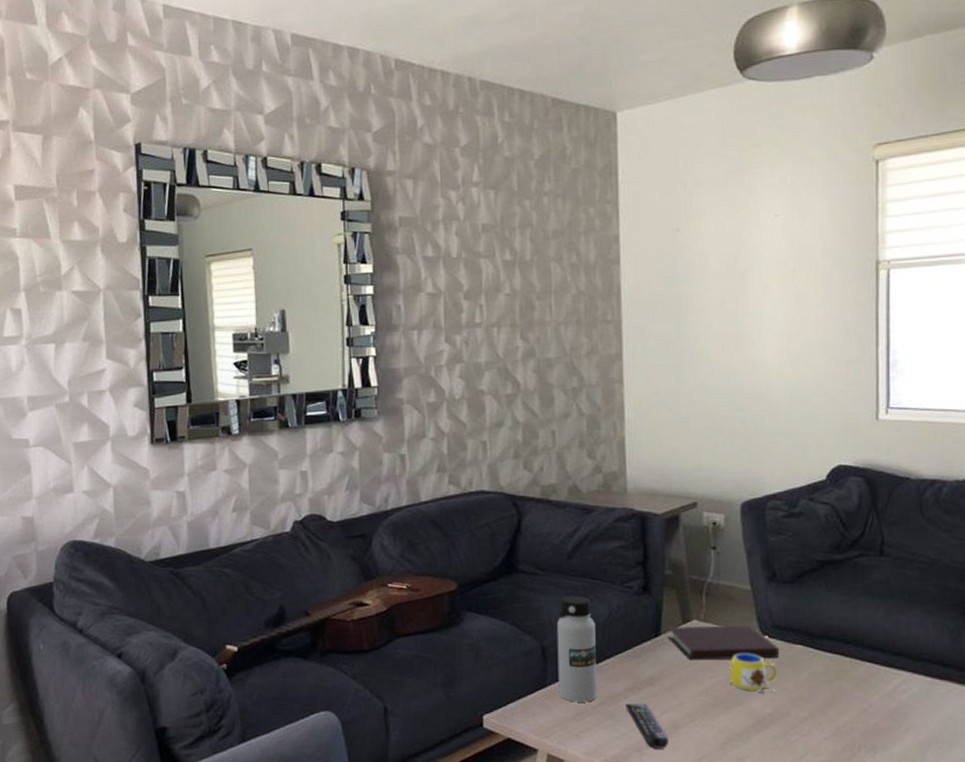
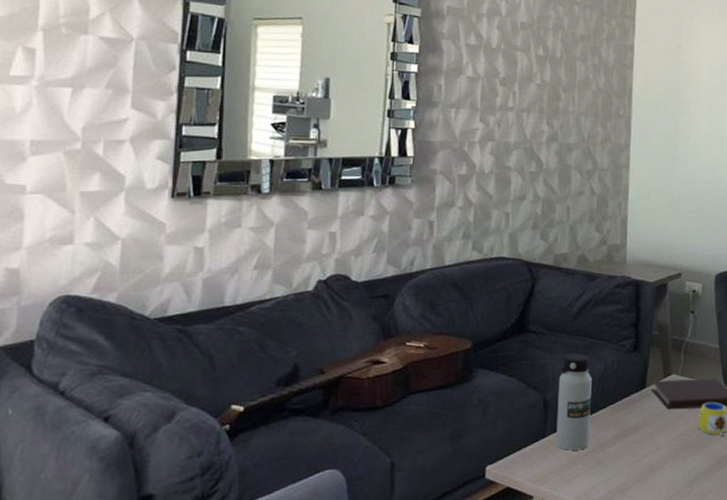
remote control: present [625,703,668,749] -> none [612,449,646,490]

